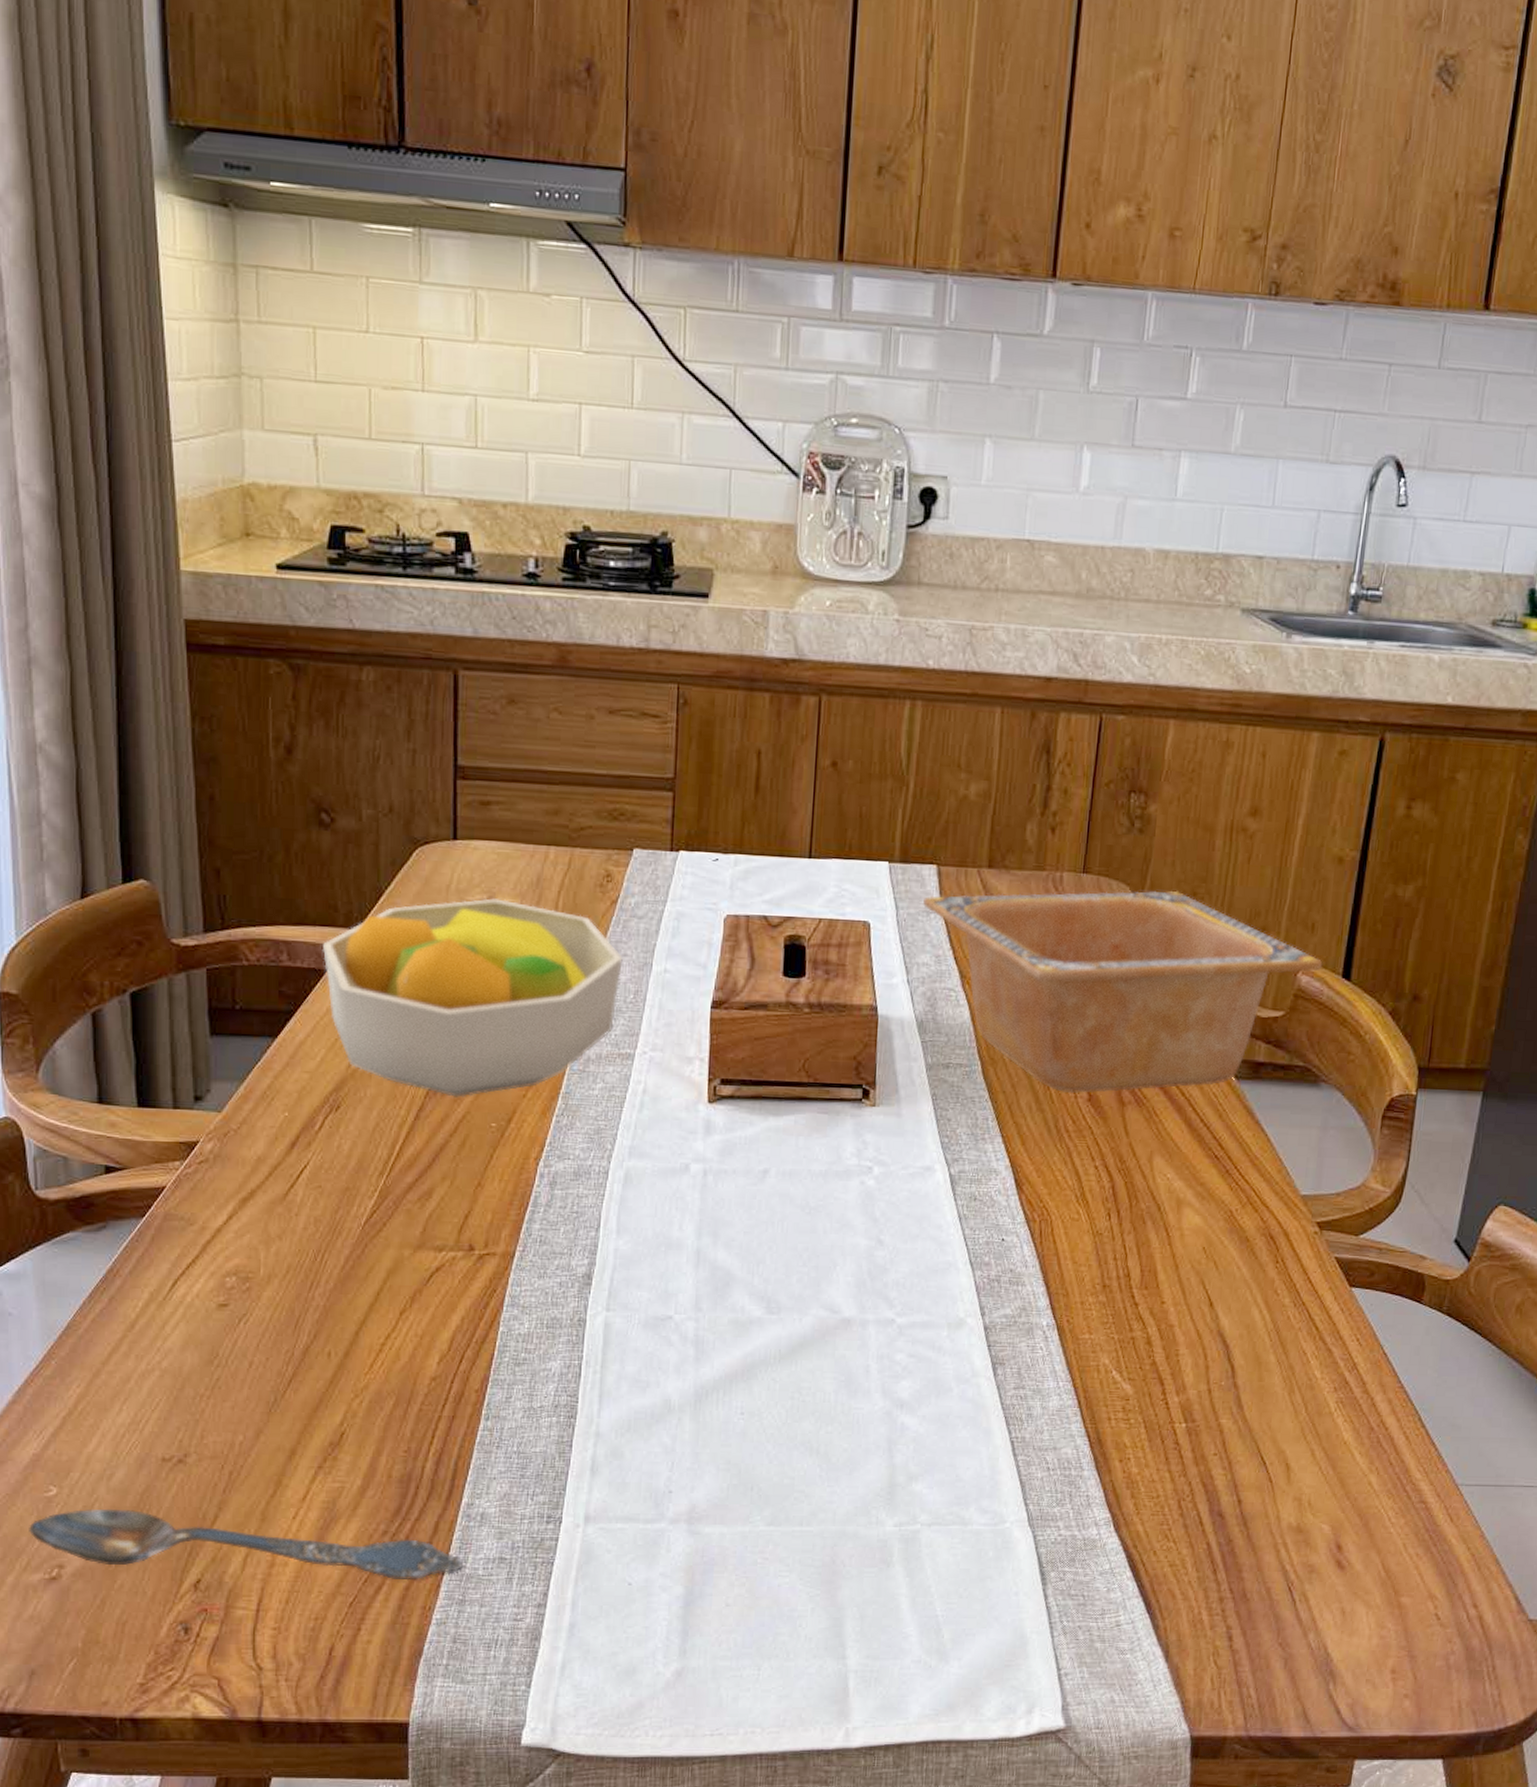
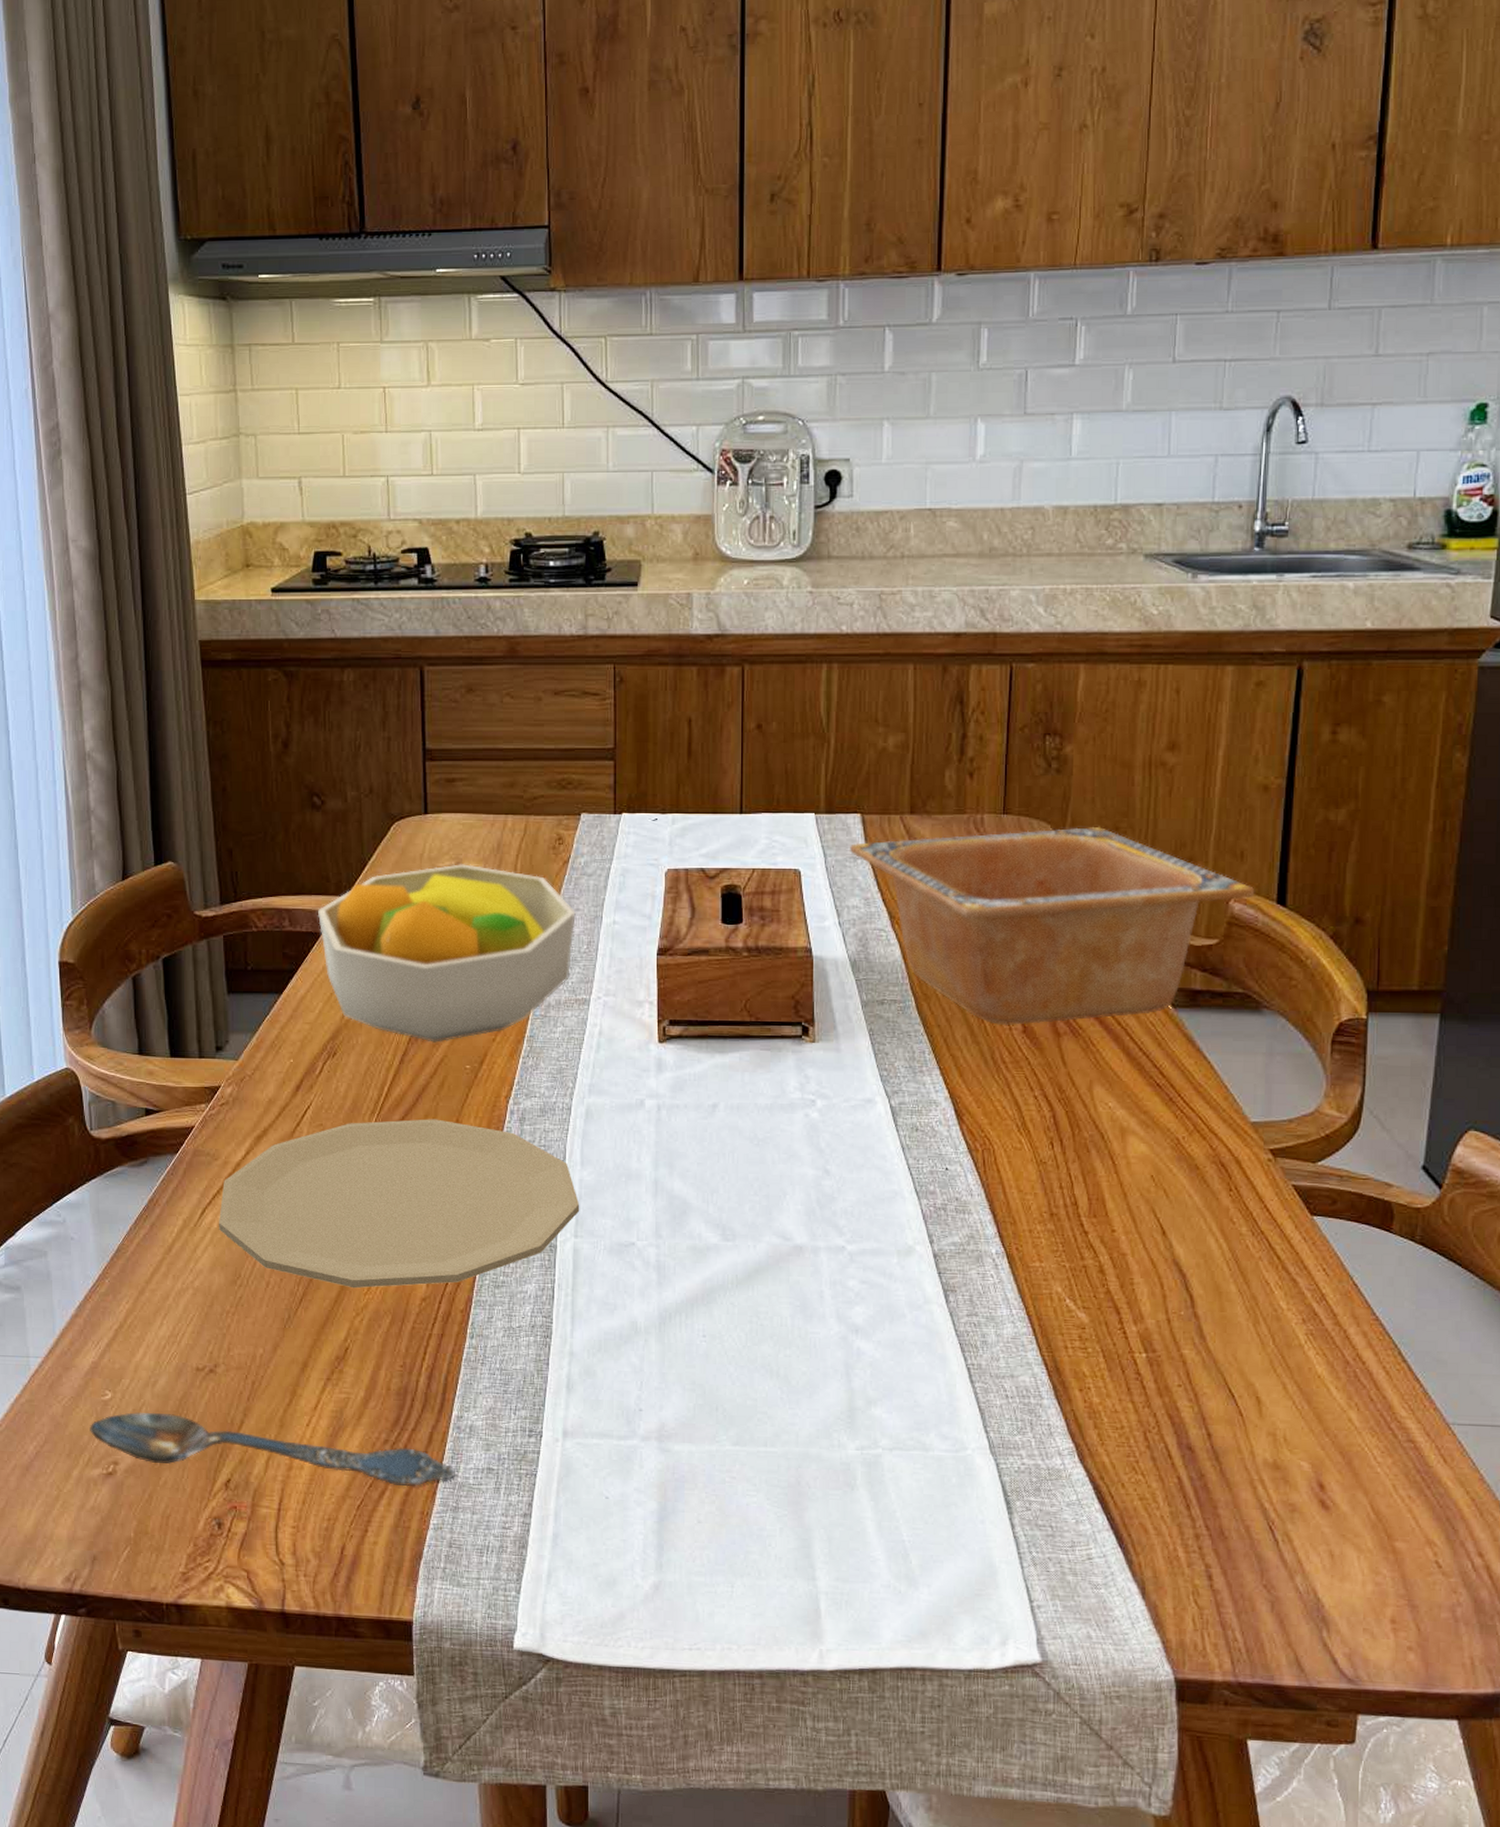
plate: none [193,1181,614,1368] -> present [219,1119,580,1289]

